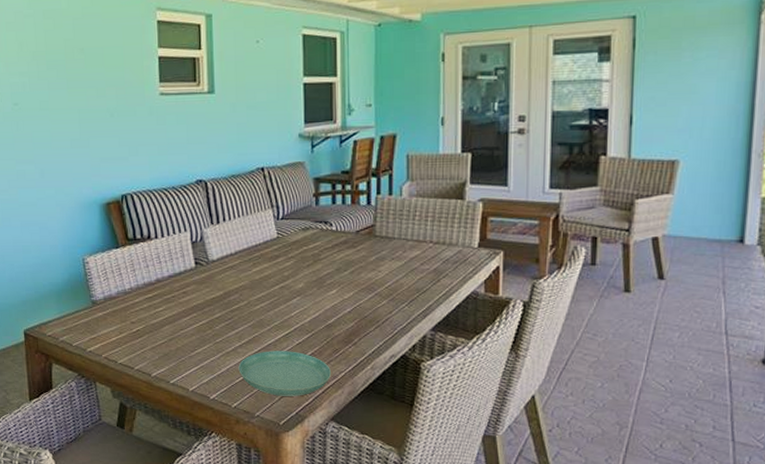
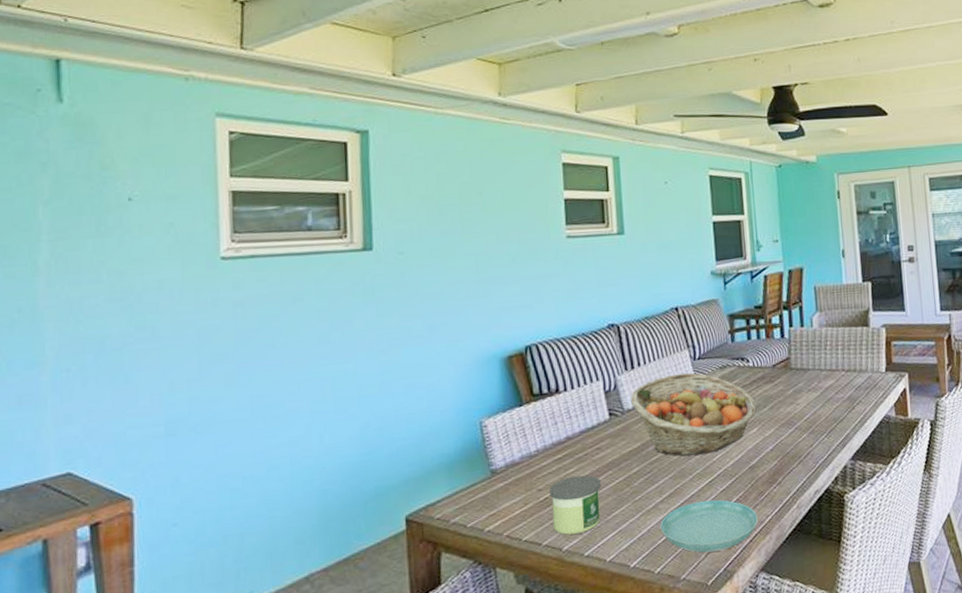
candle: none [141,314,186,364] -> present [549,475,601,535]
fruit basket: none [215,231,337,308] -> present [630,372,757,456]

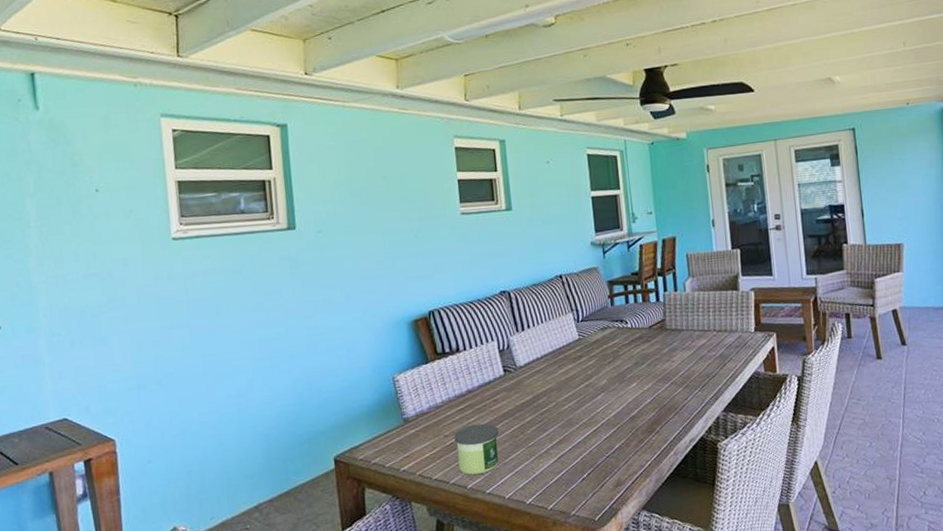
fruit basket: present [630,372,757,456] -> none [521,333,635,408]
saucer: present [660,499,758,553] -> none [551,446,638,493]

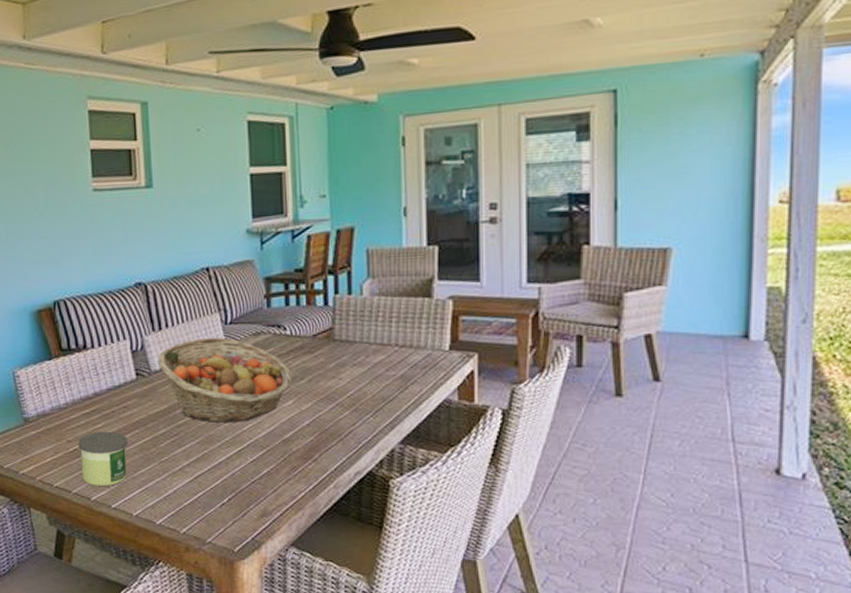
fruit basket: none [521,333,635,408] -> present [157,337,293,423]

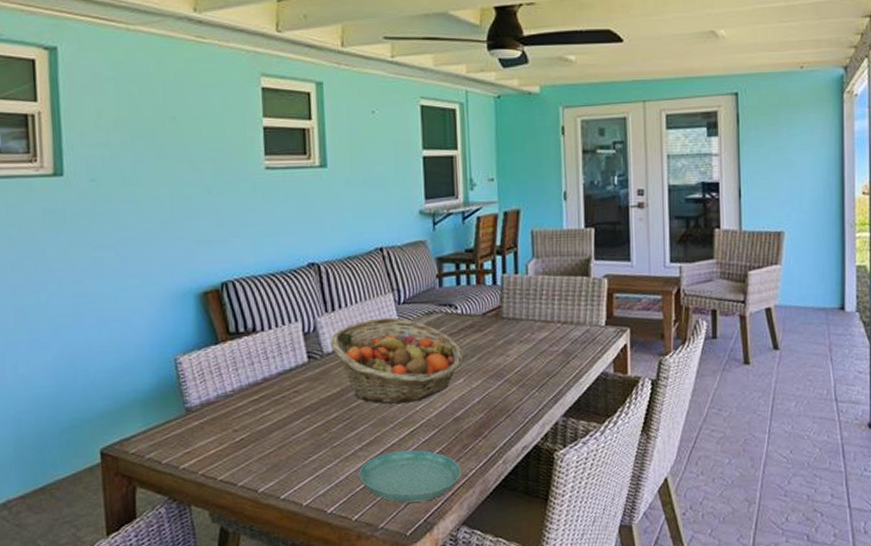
candle: present [78,431,128,486] -> none [245,417,298,477]
saucer: none [186,469,289,520] -> present [359,450,461,503]

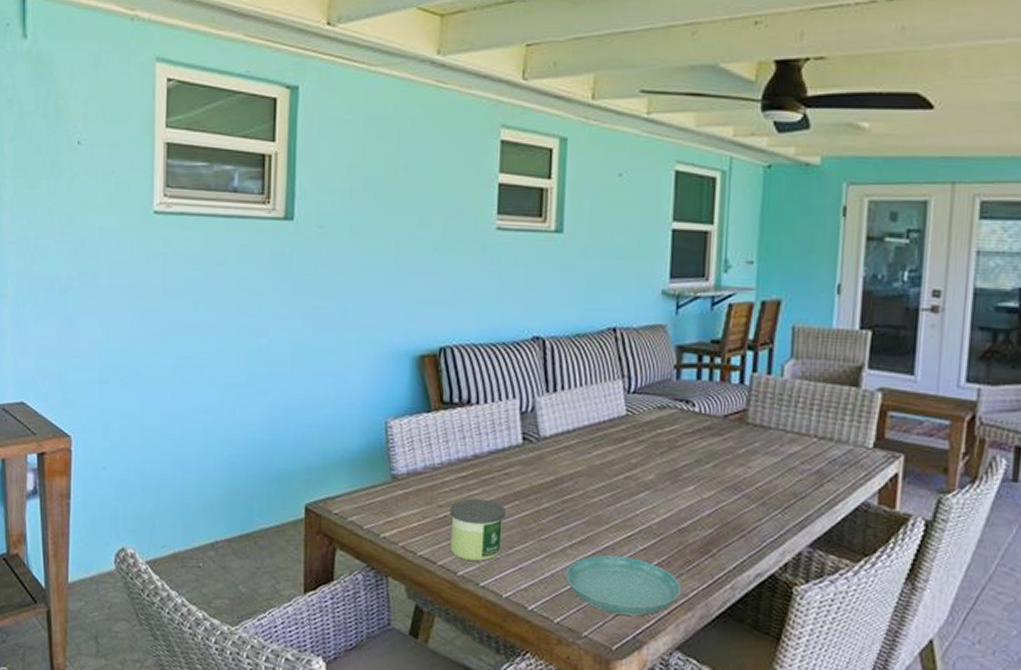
candle: none [245,417,298,477] -> present [450,498,506,561]
fruit basket: present [330,317,464,404] -> none [548,405,697,504]

